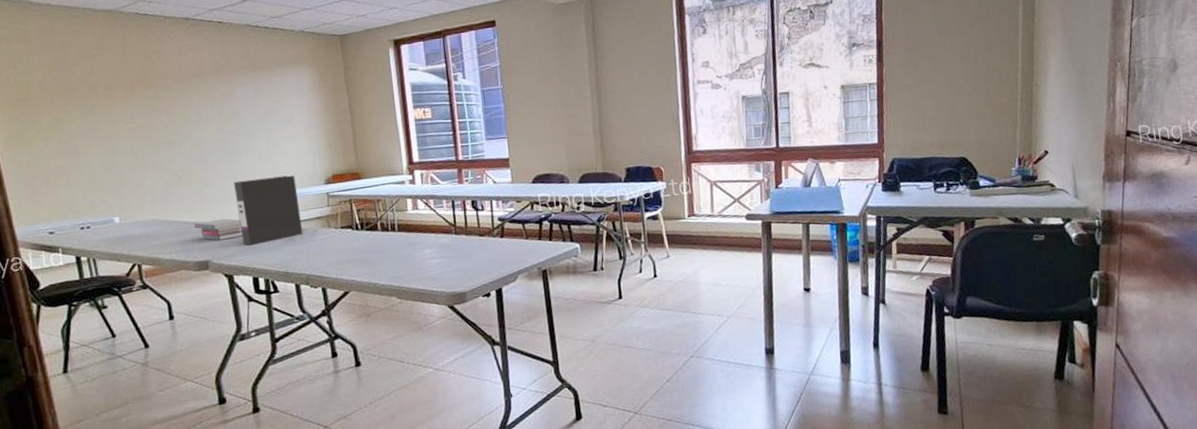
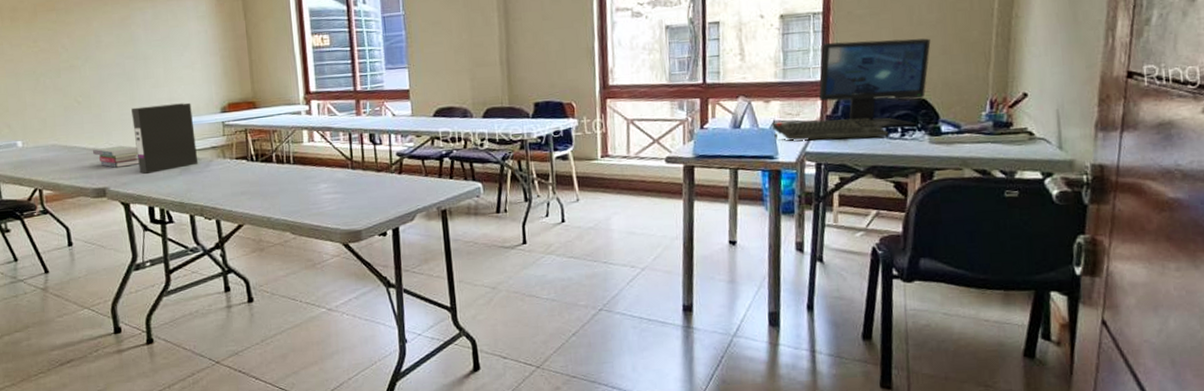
computer keyboard: none [836,175,937,198] -> present [771,118,889,142]
computer monitor: none [876,104,968,185] -> present [819,38,931,129]

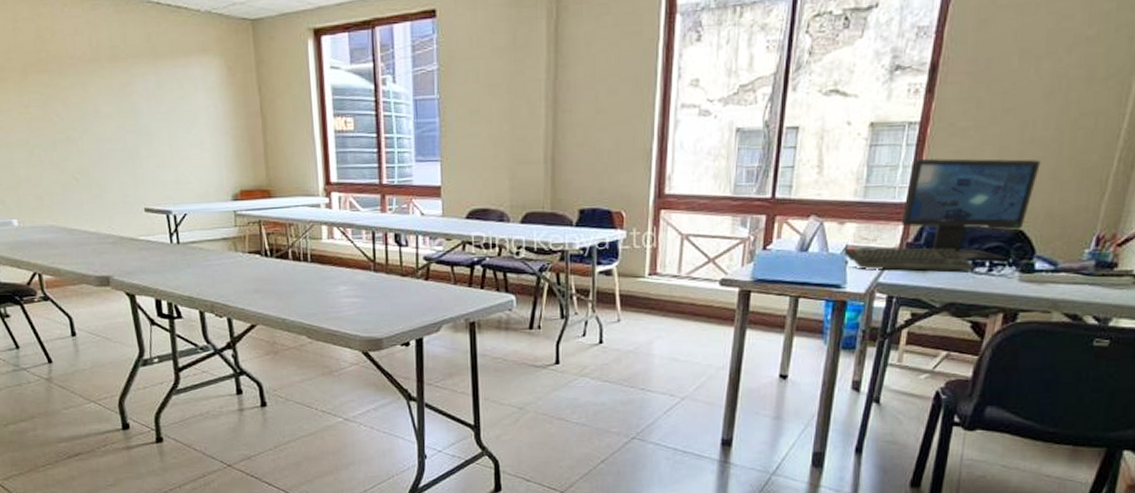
books: present [93,145,140,169] -> none [94,230,145,256]
binder: present [131,102,199,174] -> none [135,187,208,263]

